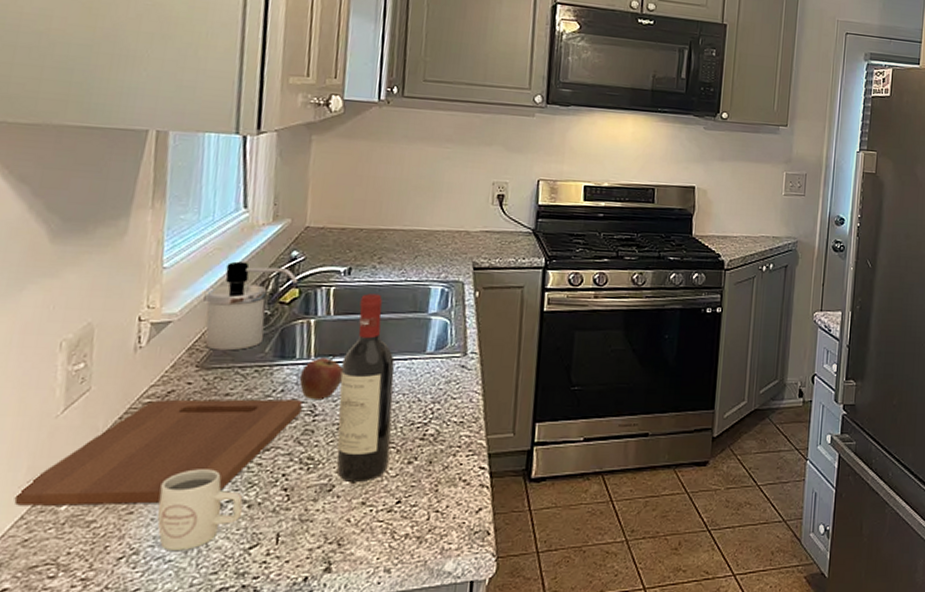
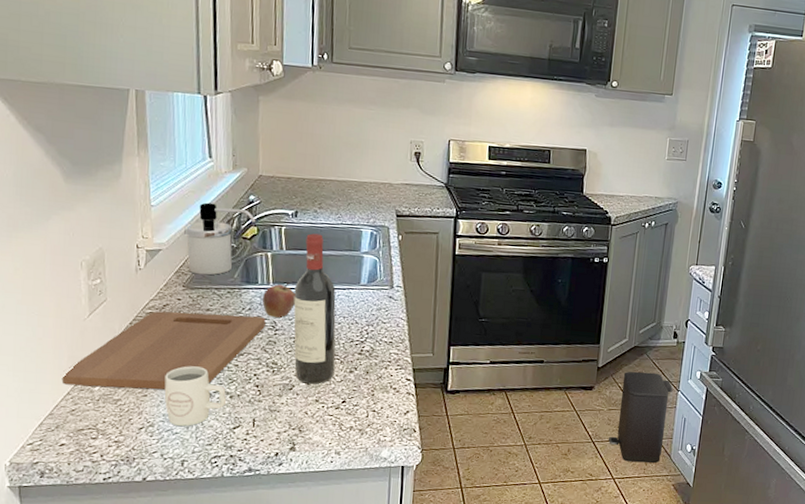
pedal bin: none [726,439,800,552] -> present [608,371,672,463]

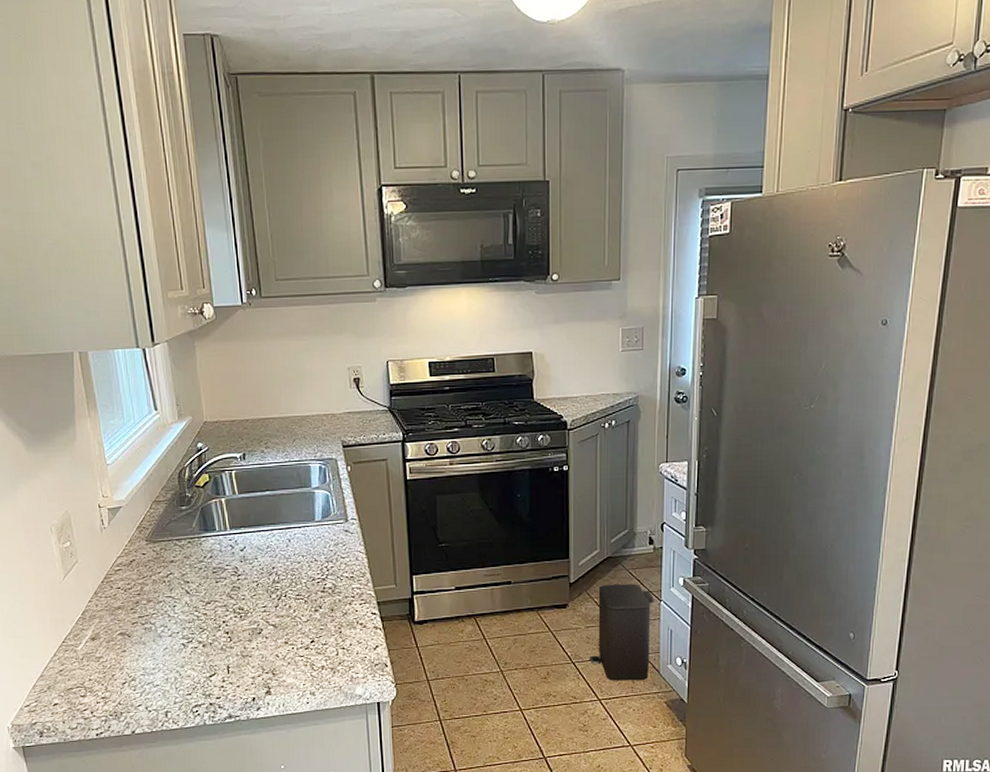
cutting board: present [61,311,266,389] -> none [47,564,228,647]
mug: present [164,366,227,426] -> none [140,618,200,678]
soap dispenser: present [184,202,256,276] -> none [140,455,207,528]
fruit: present [262,282,295,319] -> none [221,526,253,564]
wine bottle: present [293,233,336,384] -> none [251,474,300,626]

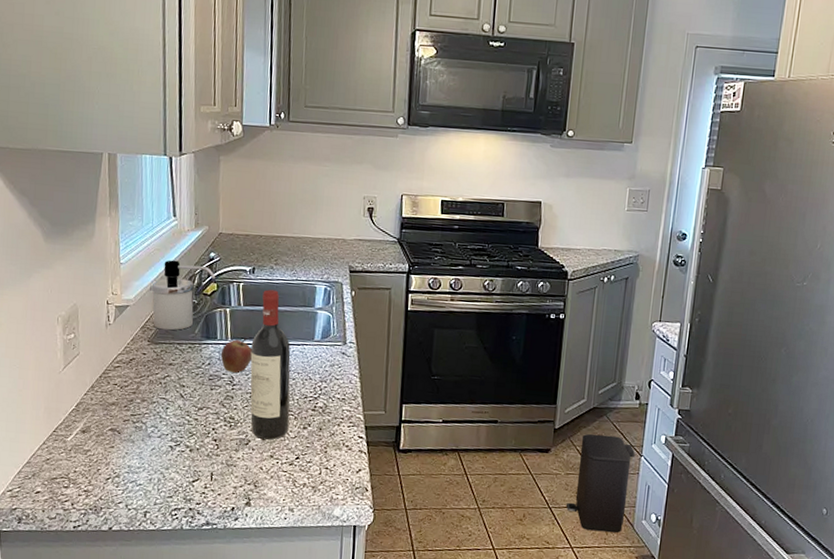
soap dispenser: none [140,455,207,528] -> present [150,260,216,331]
fruit: none [221,526,253,564] -> present [220,338,252,374]
wine bottle: none [251,474,300,626] -> present [250,289,291,440]

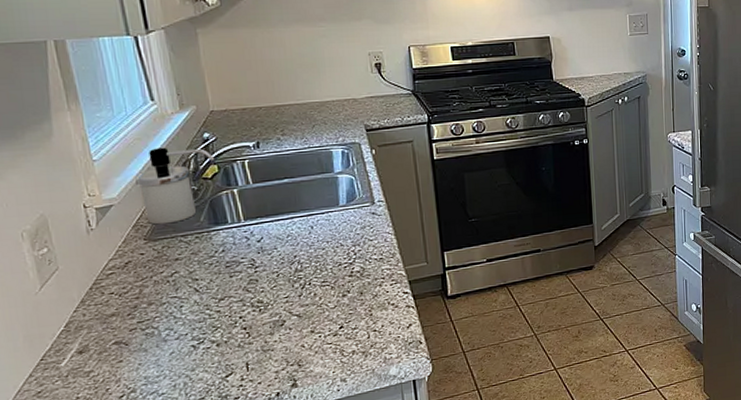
fruit: present [220,338,252,374] -> none [235,216,272,255]
wine bottle: present [250,289,291,440] -> none [269,161,327,316]
pedal bin: present [565,433,635,533] -> none [615,241,669,332]

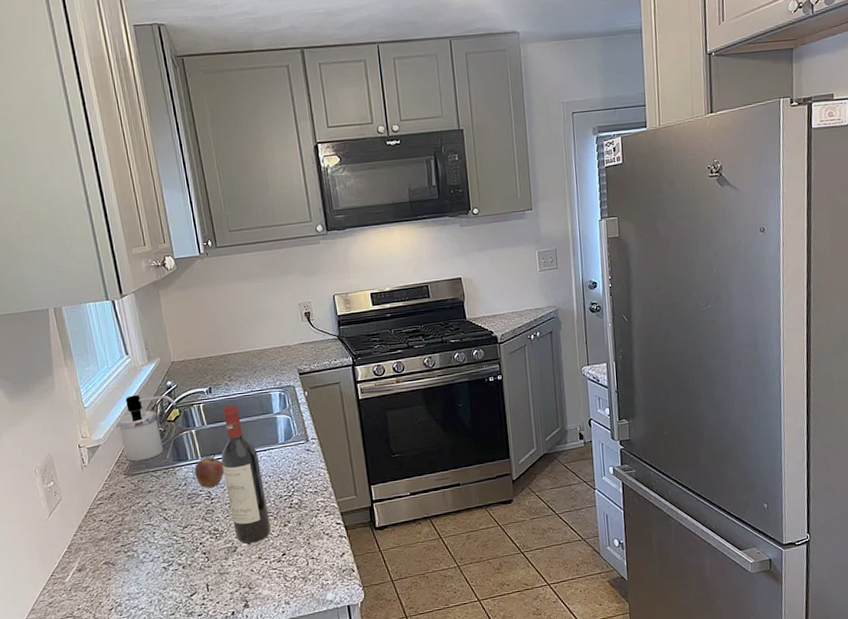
fruit: none [235,216,272,255] -> present [194,454,224,488]
wine bottle: none [269,161,327,316] -> present [221,404,271,544]

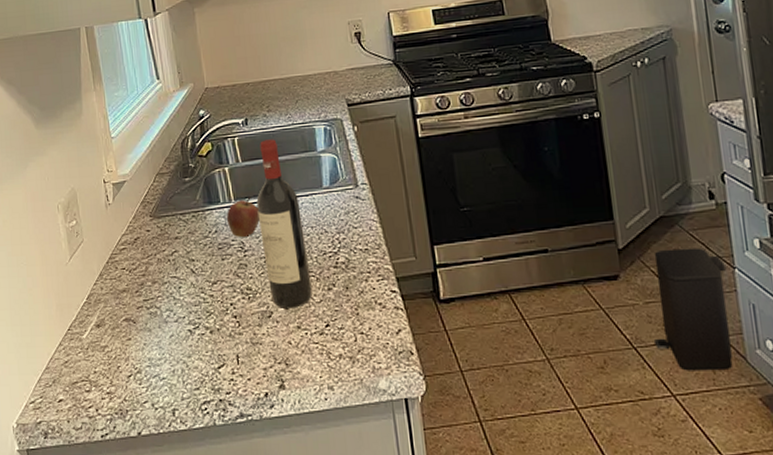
soap dispenser: present [116,395,177,462] -> none [144,125,209,202]
pedal bin: none [536,476,591,566] -> present [653,247,733,371]

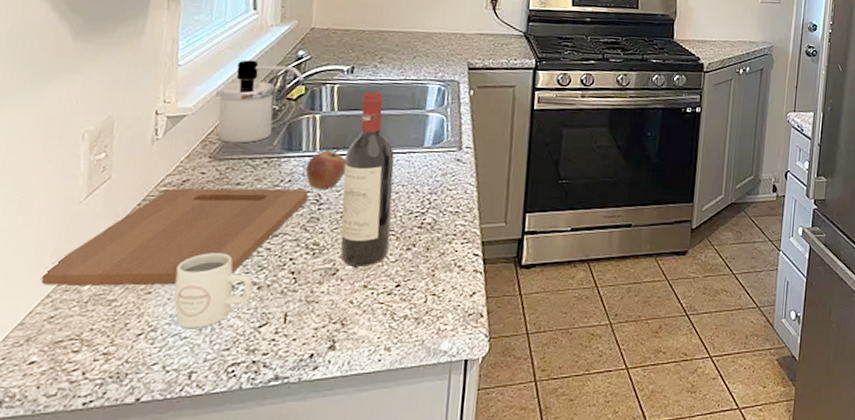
cutting board: none [53,239,234,335] -> present [40,188,308,286]
soap dispenser: none [144,125,209,202] -> present [216,59,305,144]
mug: none [145,301,208,370] -> present [173,253,254,328]
pedal bin: present [653,247,733,371] -> none [704,231,773,336]

